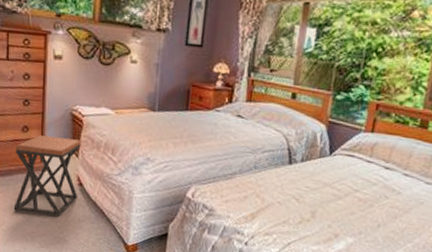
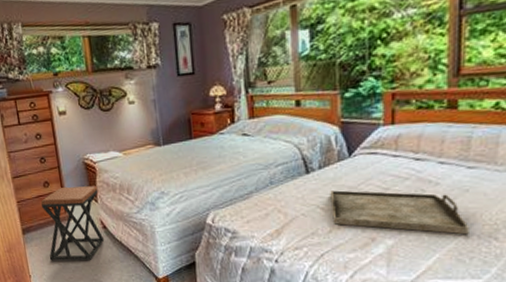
serving tray: none [304,184,418,243] -> present [330,190,469,235]

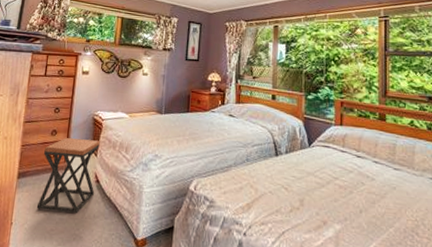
serving tray: present [330,190,469,235] -> none [293,174,397,228]

